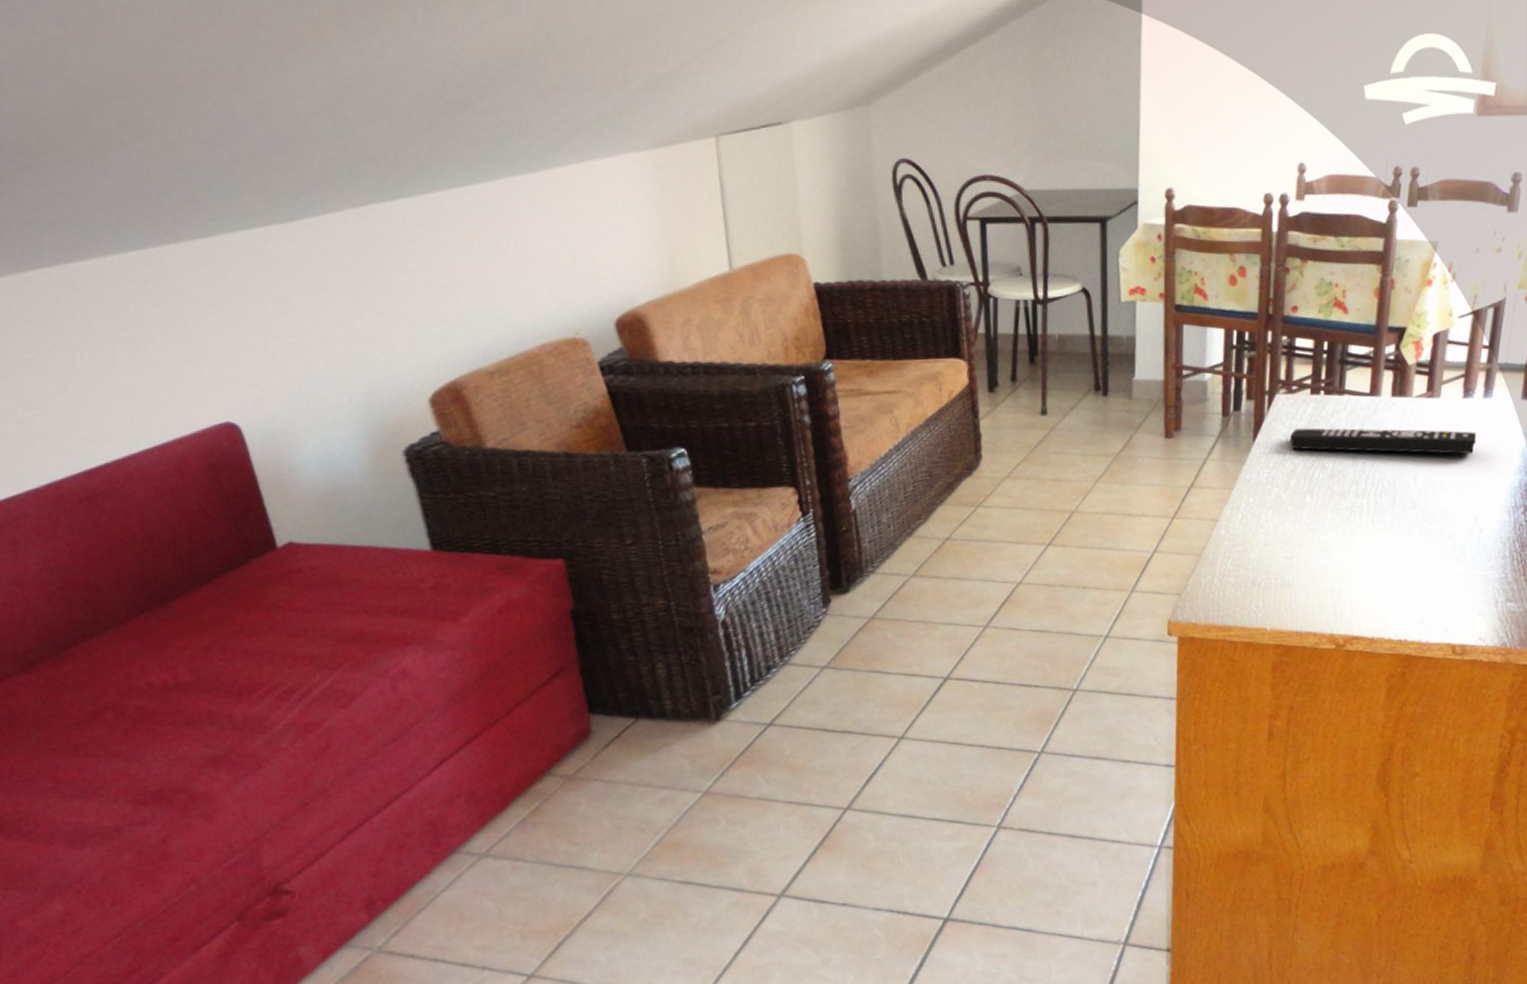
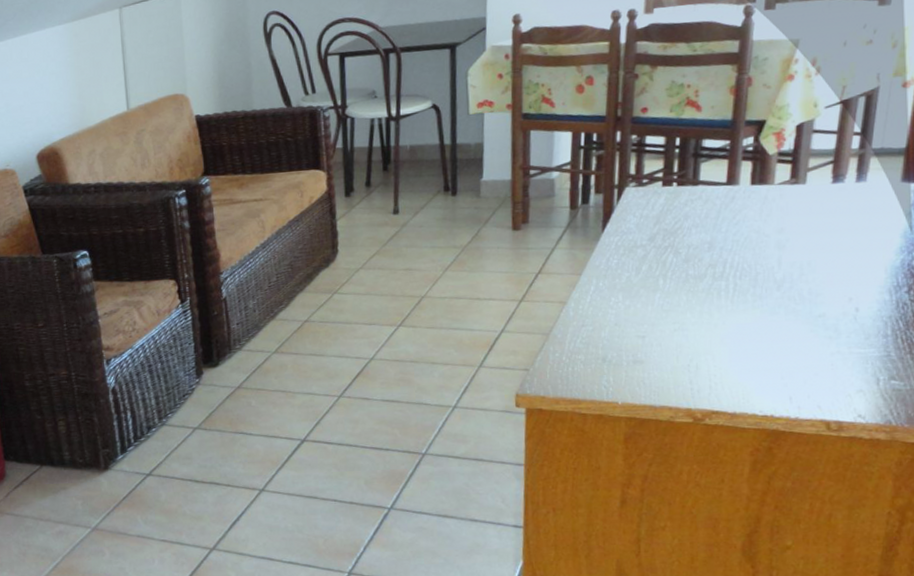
remote control: present [1289,428,1477,455] -> none [640,214,850,238]

